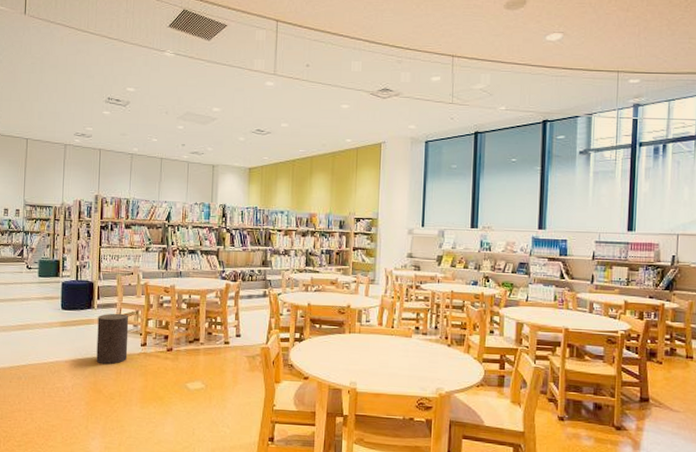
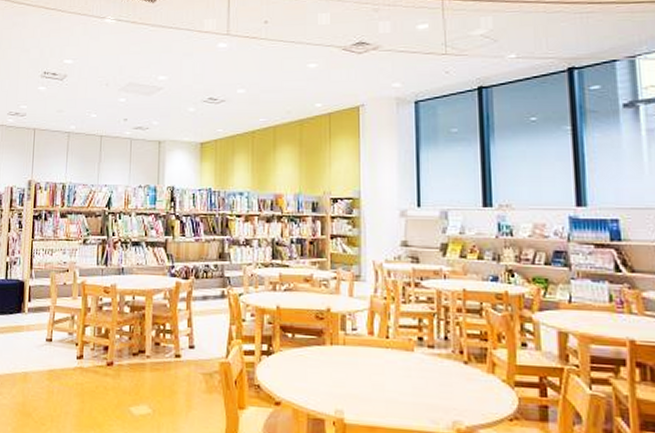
stool: present [96,313,129,365] -> none [25,318,64,382]

